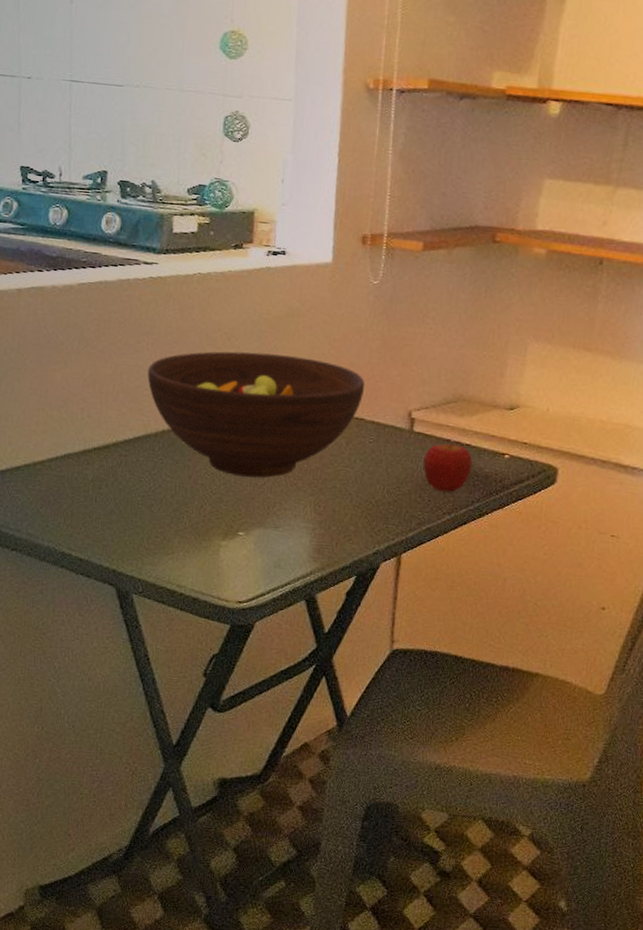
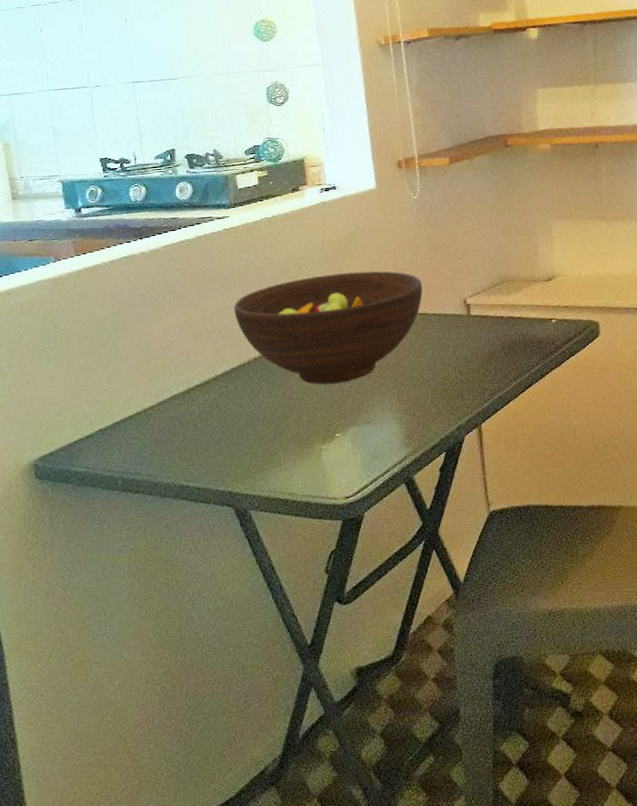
apple: present [423,442,473,493] -> none [484,318,527,363]

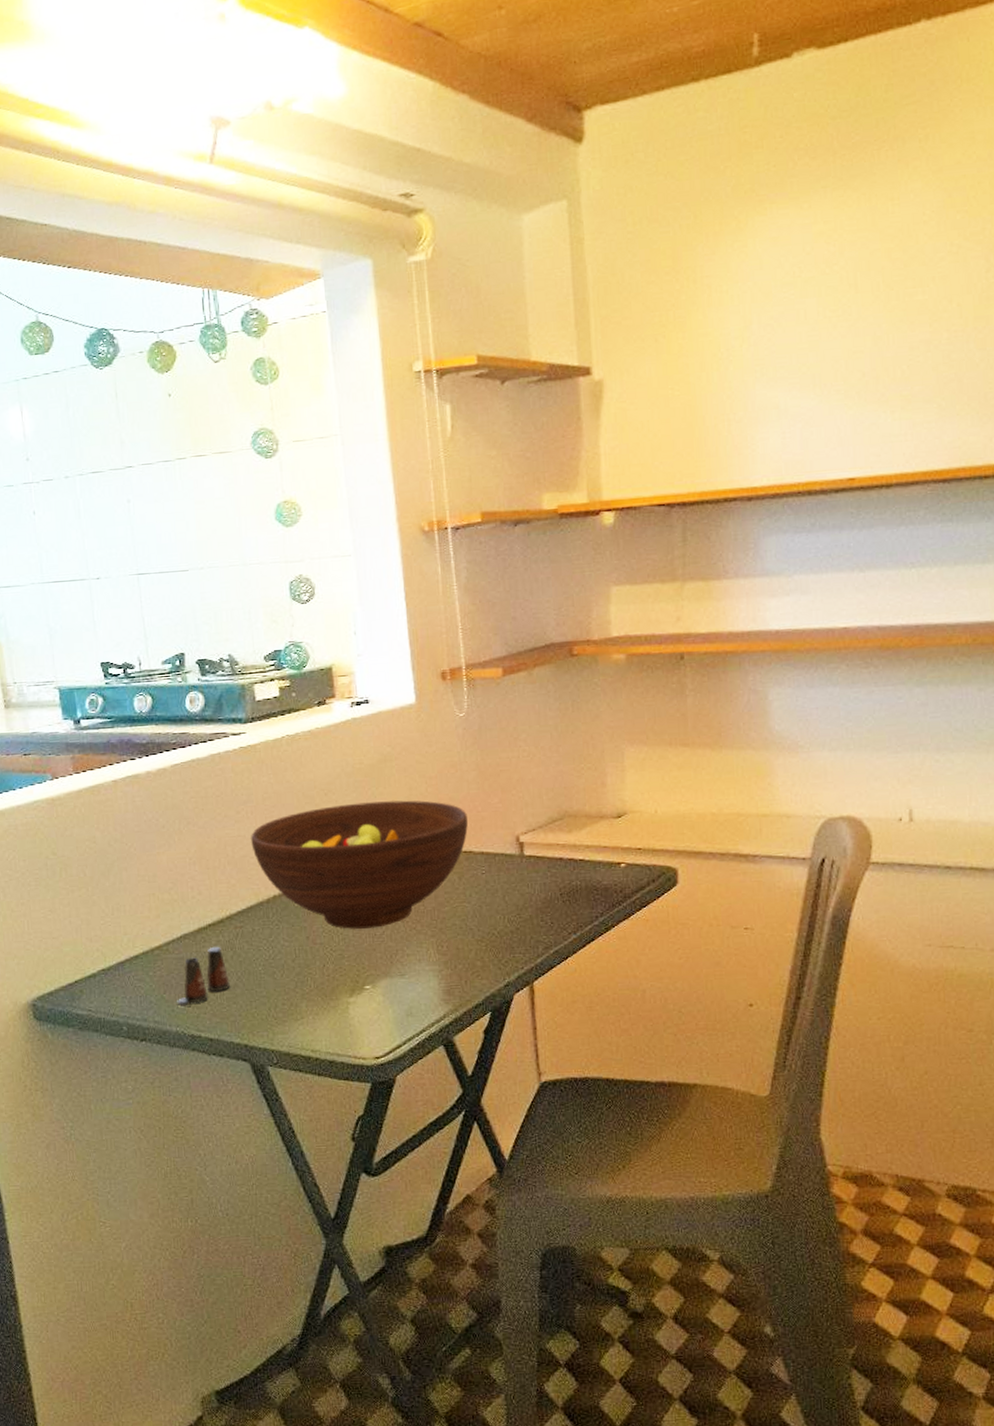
salt shaker: none [167,404,216,460] -> present [177,946,230,1007]

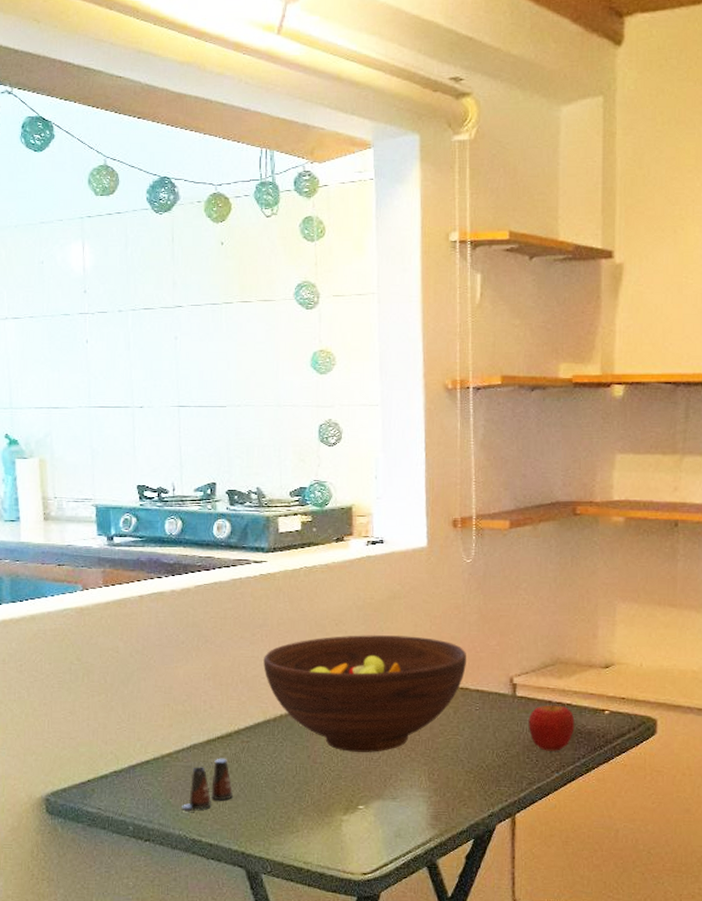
apple: none [539,860,590,912] -> present [528,704,575,751]

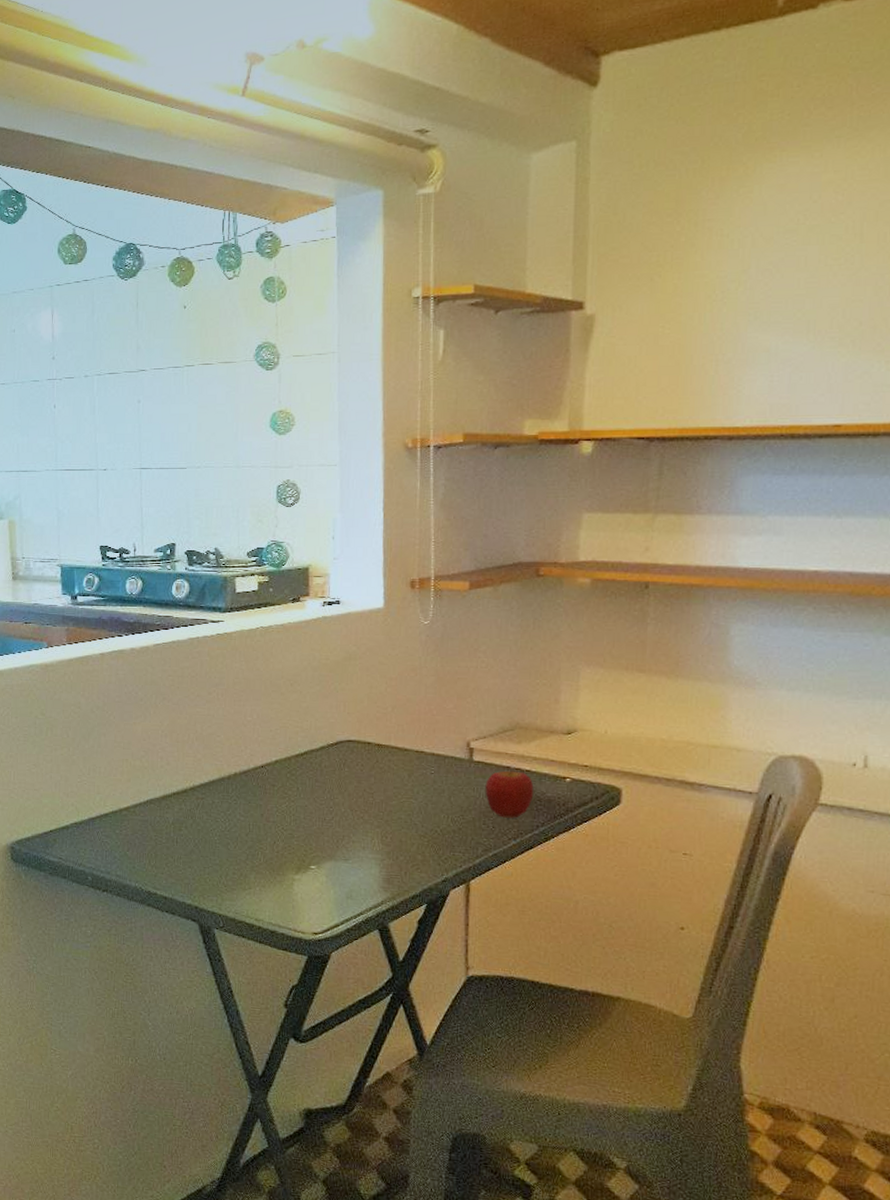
salt shaker: present [182,758,233,812] -> none [138,813,187,865]
fruit bowl: present [263,635,466,752] -> none [219,695,422,813]

